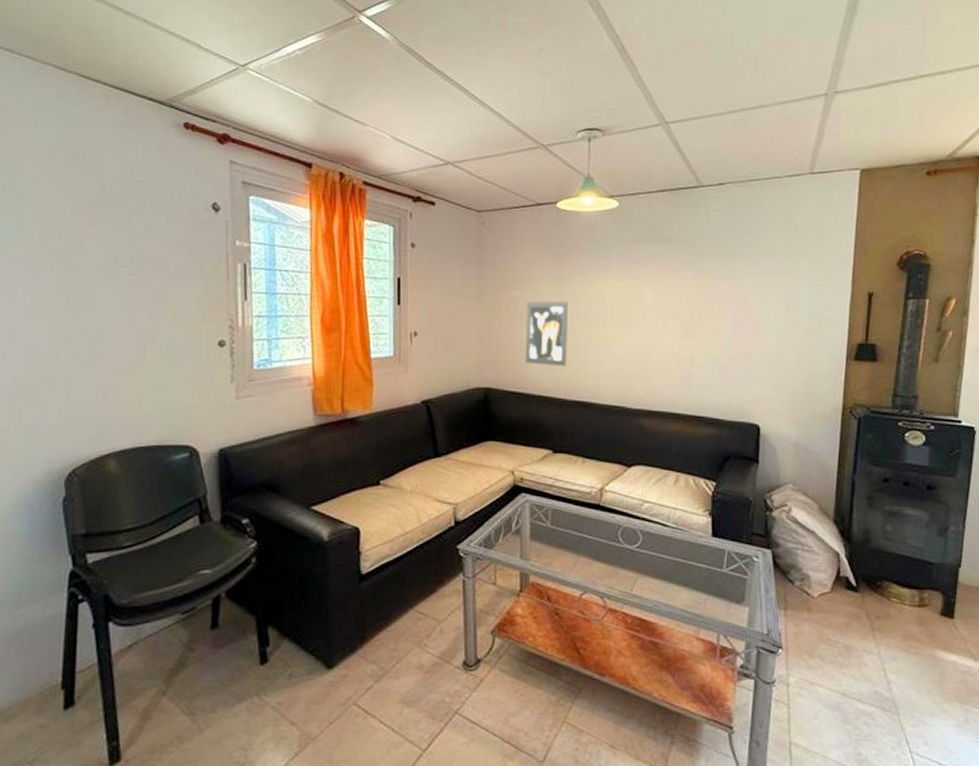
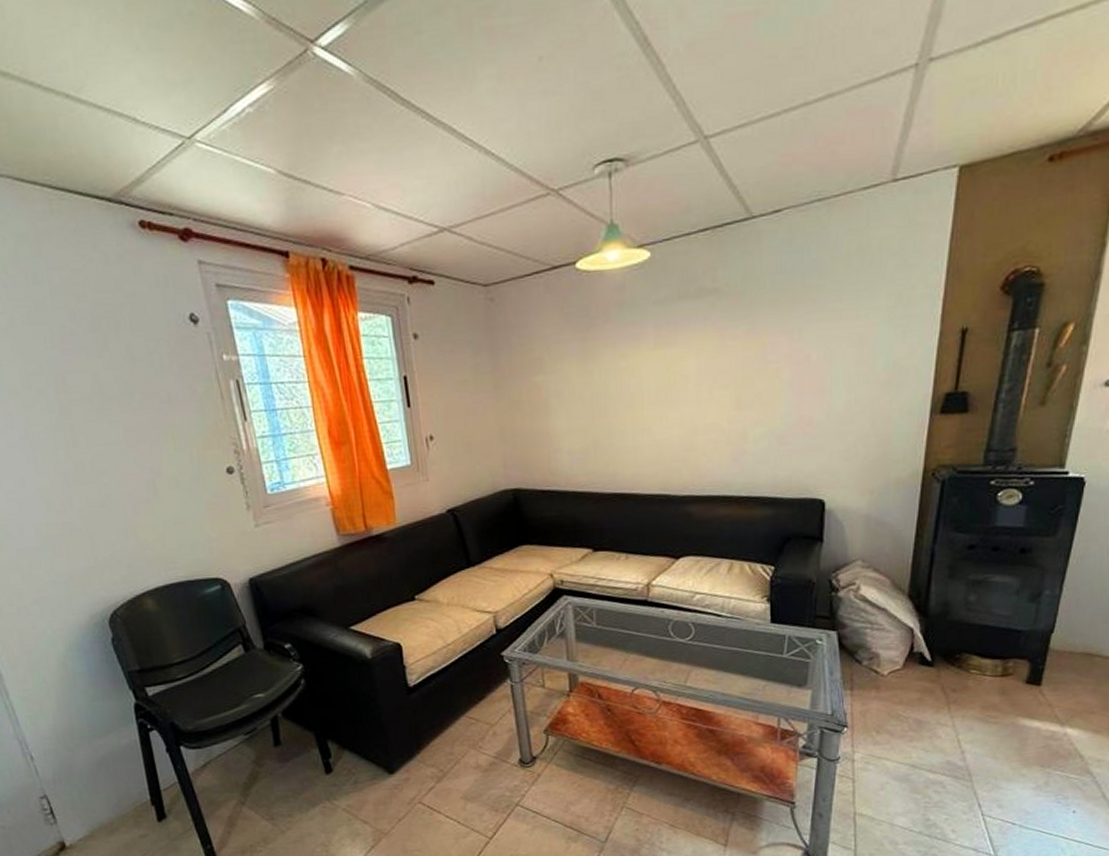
wall art: present [525,301,568,366] -> none [550,381,601,458]

